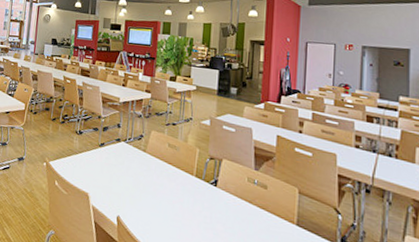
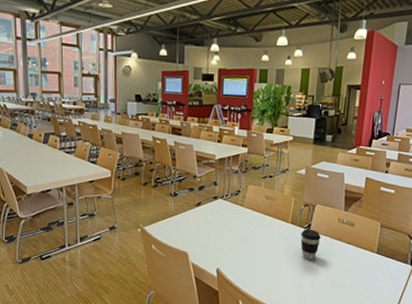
coffee cup: none [206,184,230,223] -> present [300,229,321,260]

